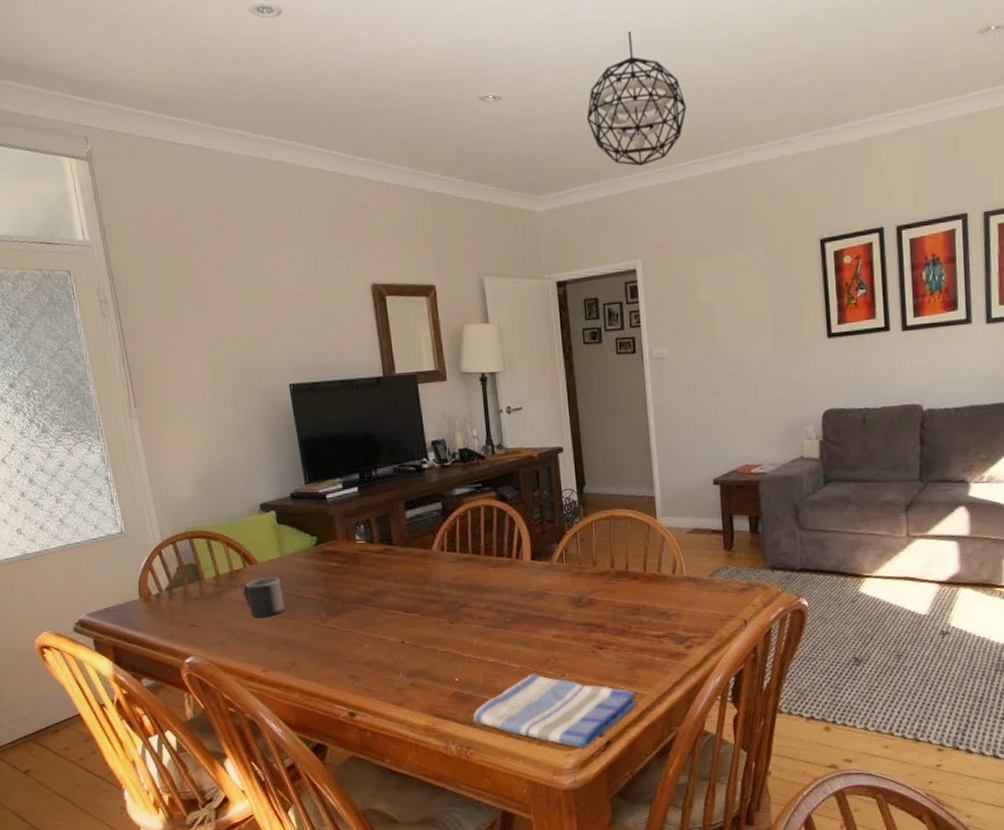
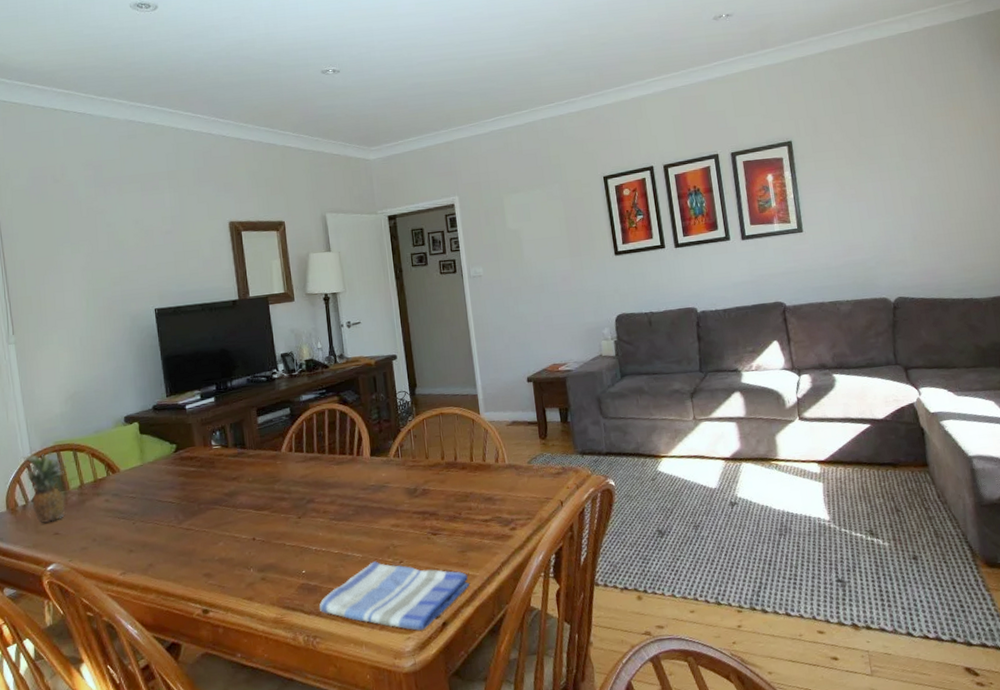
fruit: none [152,538,202,614] -> present [21,451,68,523]
mug: present [243,577,285,619] -> none [105,483,144,524]
pendant light: present [586,31,686,167] -> none [409,20,490,123]

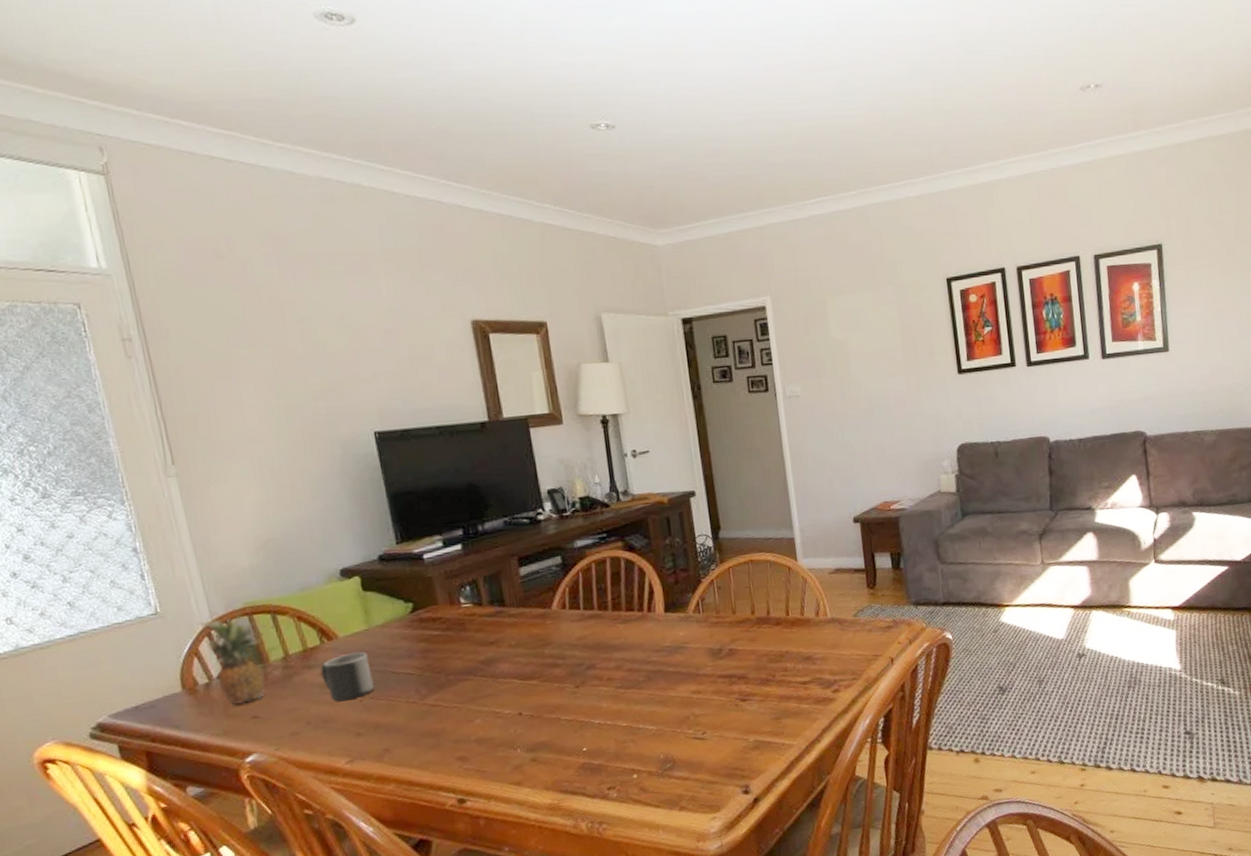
mug: none [105,483,144,524] -> present [320,652,374,702]
dish towel: present [319,561,470,631] -> none [605,733,785,809]

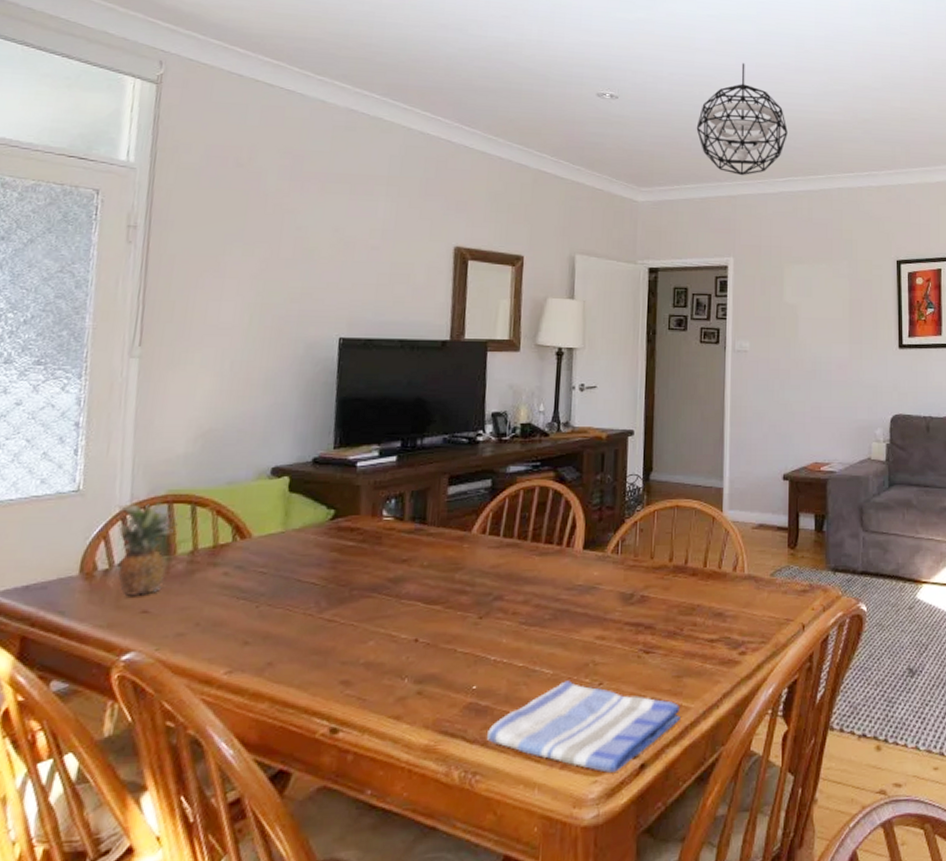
mug: present [320,652,374,702] -> none [224,555,277,605]
dish towel: none [605,733,785,809] -> present [487,680,681,773]
pendant light: none [707,67,810,203] -> present [696,63,788,176]

